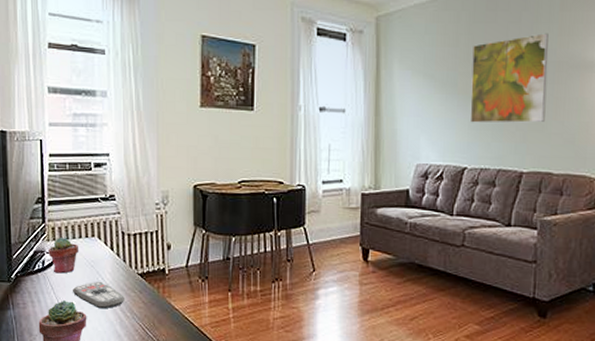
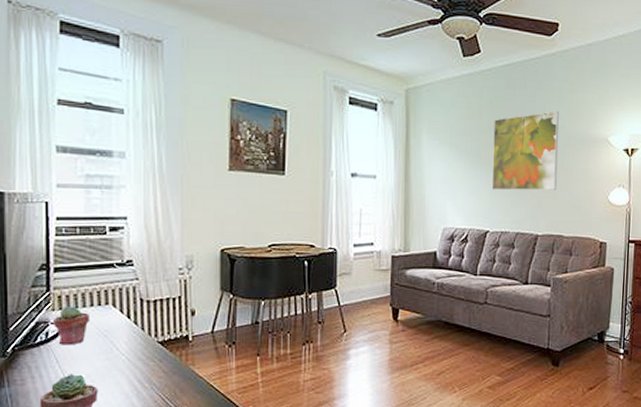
remote control: present [72,281,126,309] -> none [81,351,143,381]

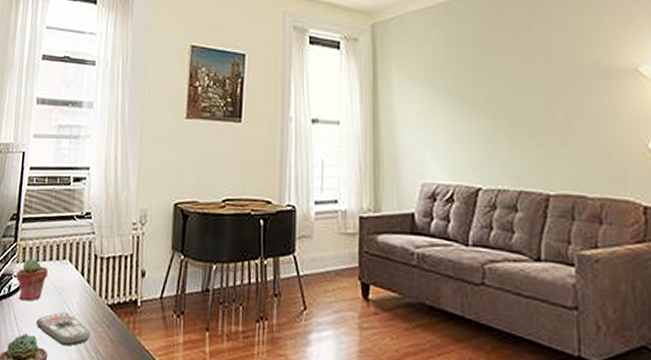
remote control: none [81,351,143,381] -> present [35,311,92,347]
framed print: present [491,111,559,191] -> none [479,38,570,137]

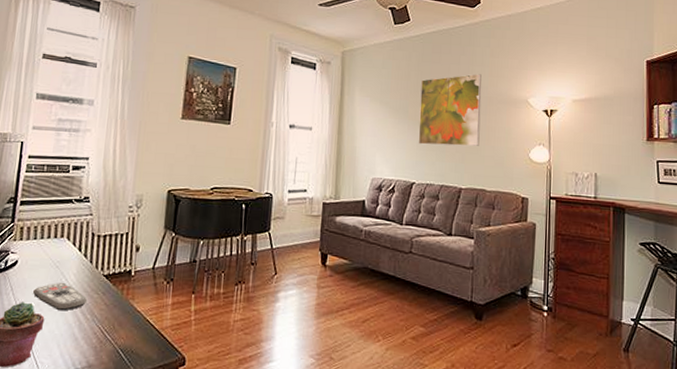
potted succulent: present [16,259,49,301] -> none [13,237,46,274]
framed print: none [479,38,570,137] -> present [418,74,482,147]

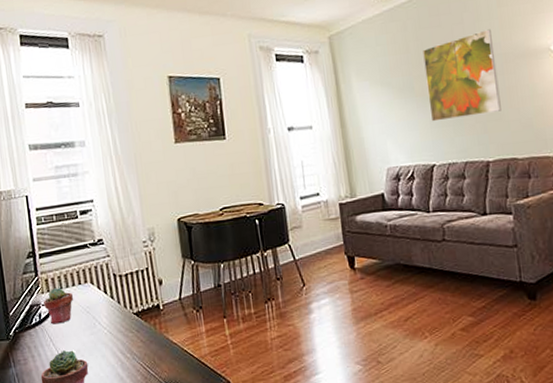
potted succulent: none [13,237,46,274] -> present [44,288,74,325]
remote control: present [32,282,88,311] -> none [70,326,124,354]

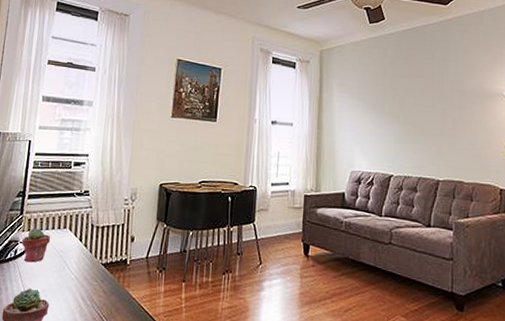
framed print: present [423,29,501,122] -> none [395,68,457,139]

